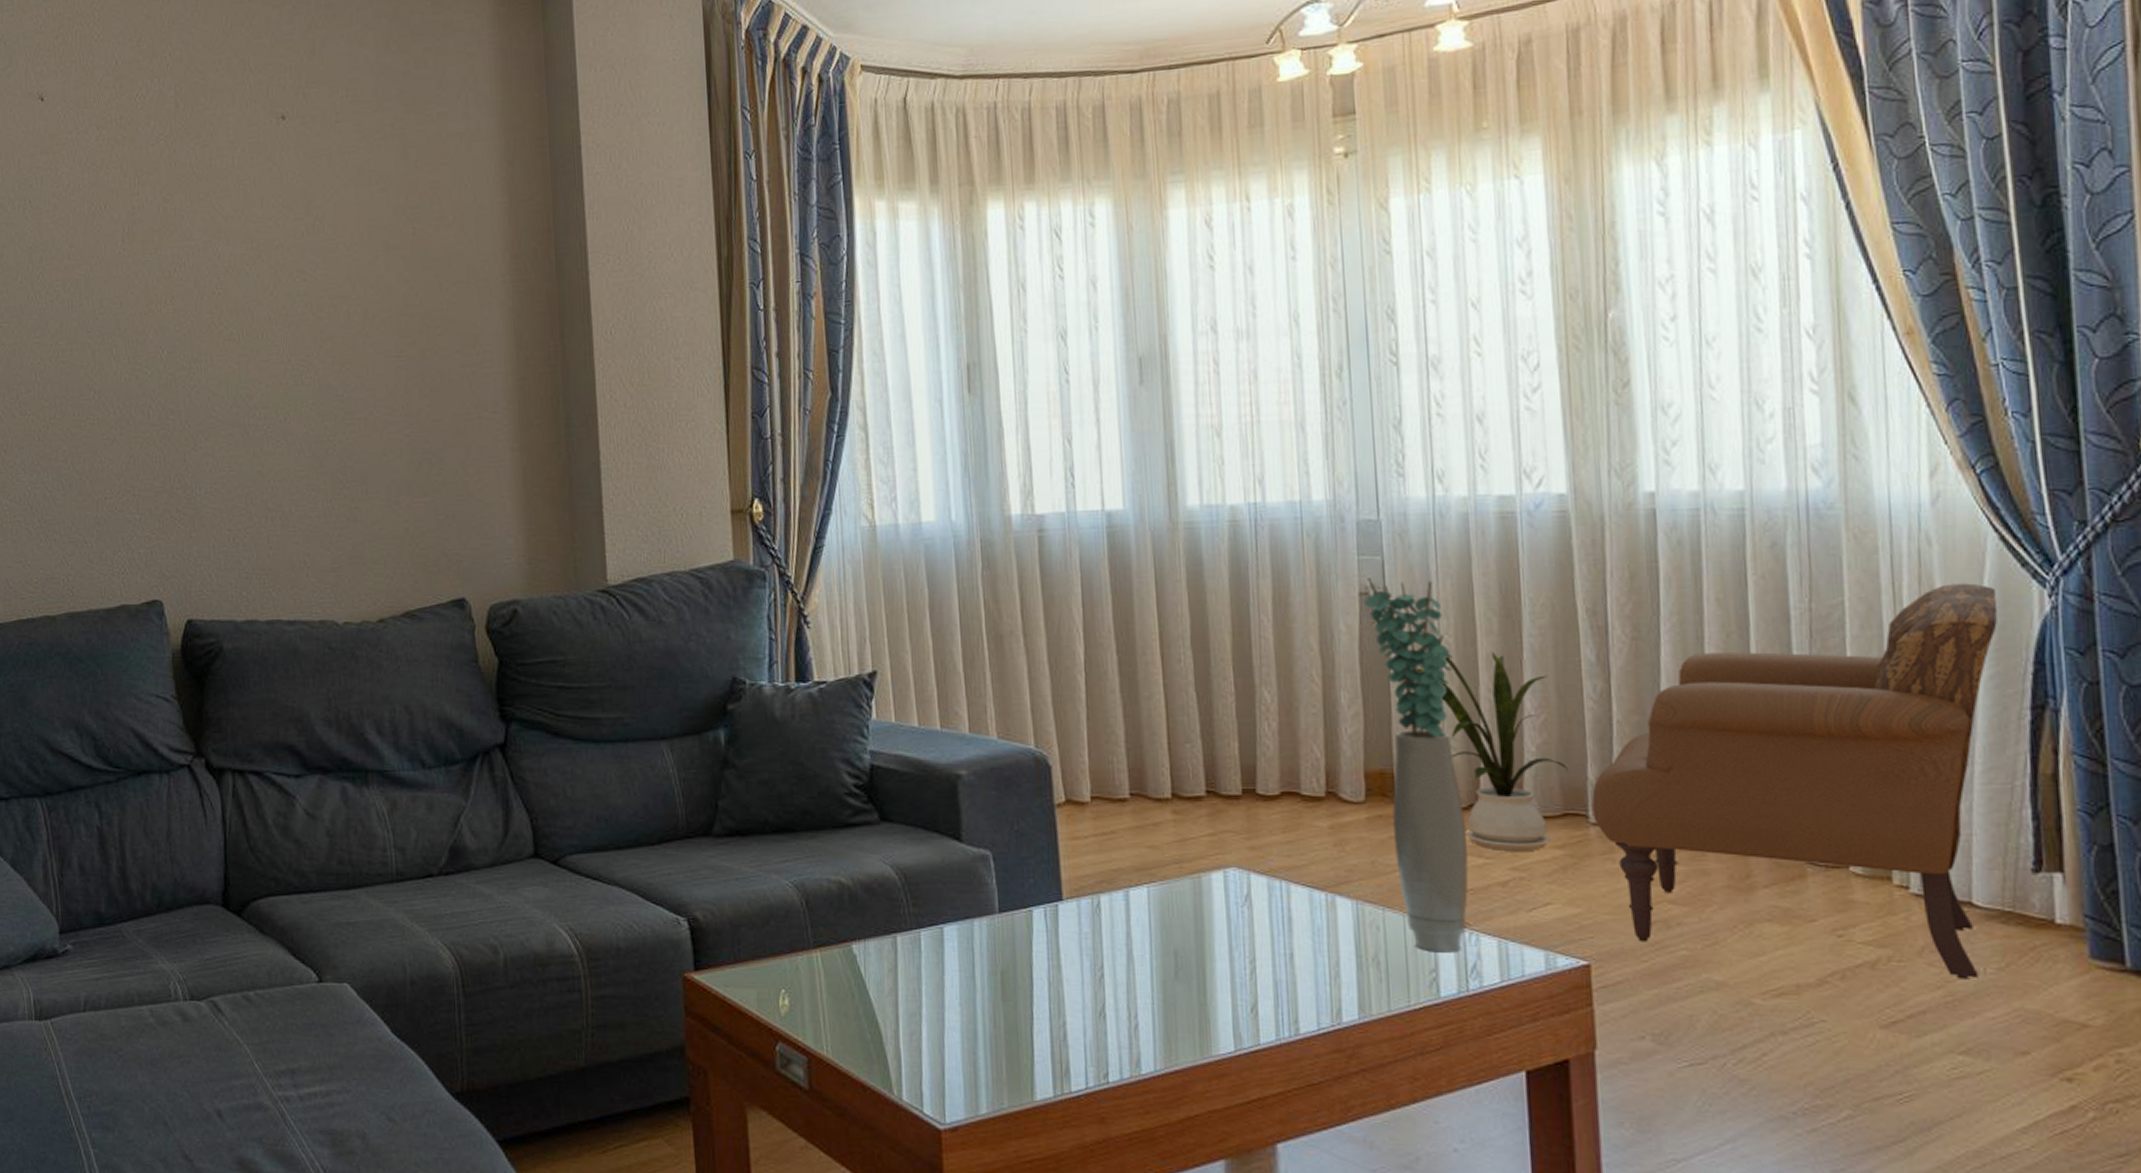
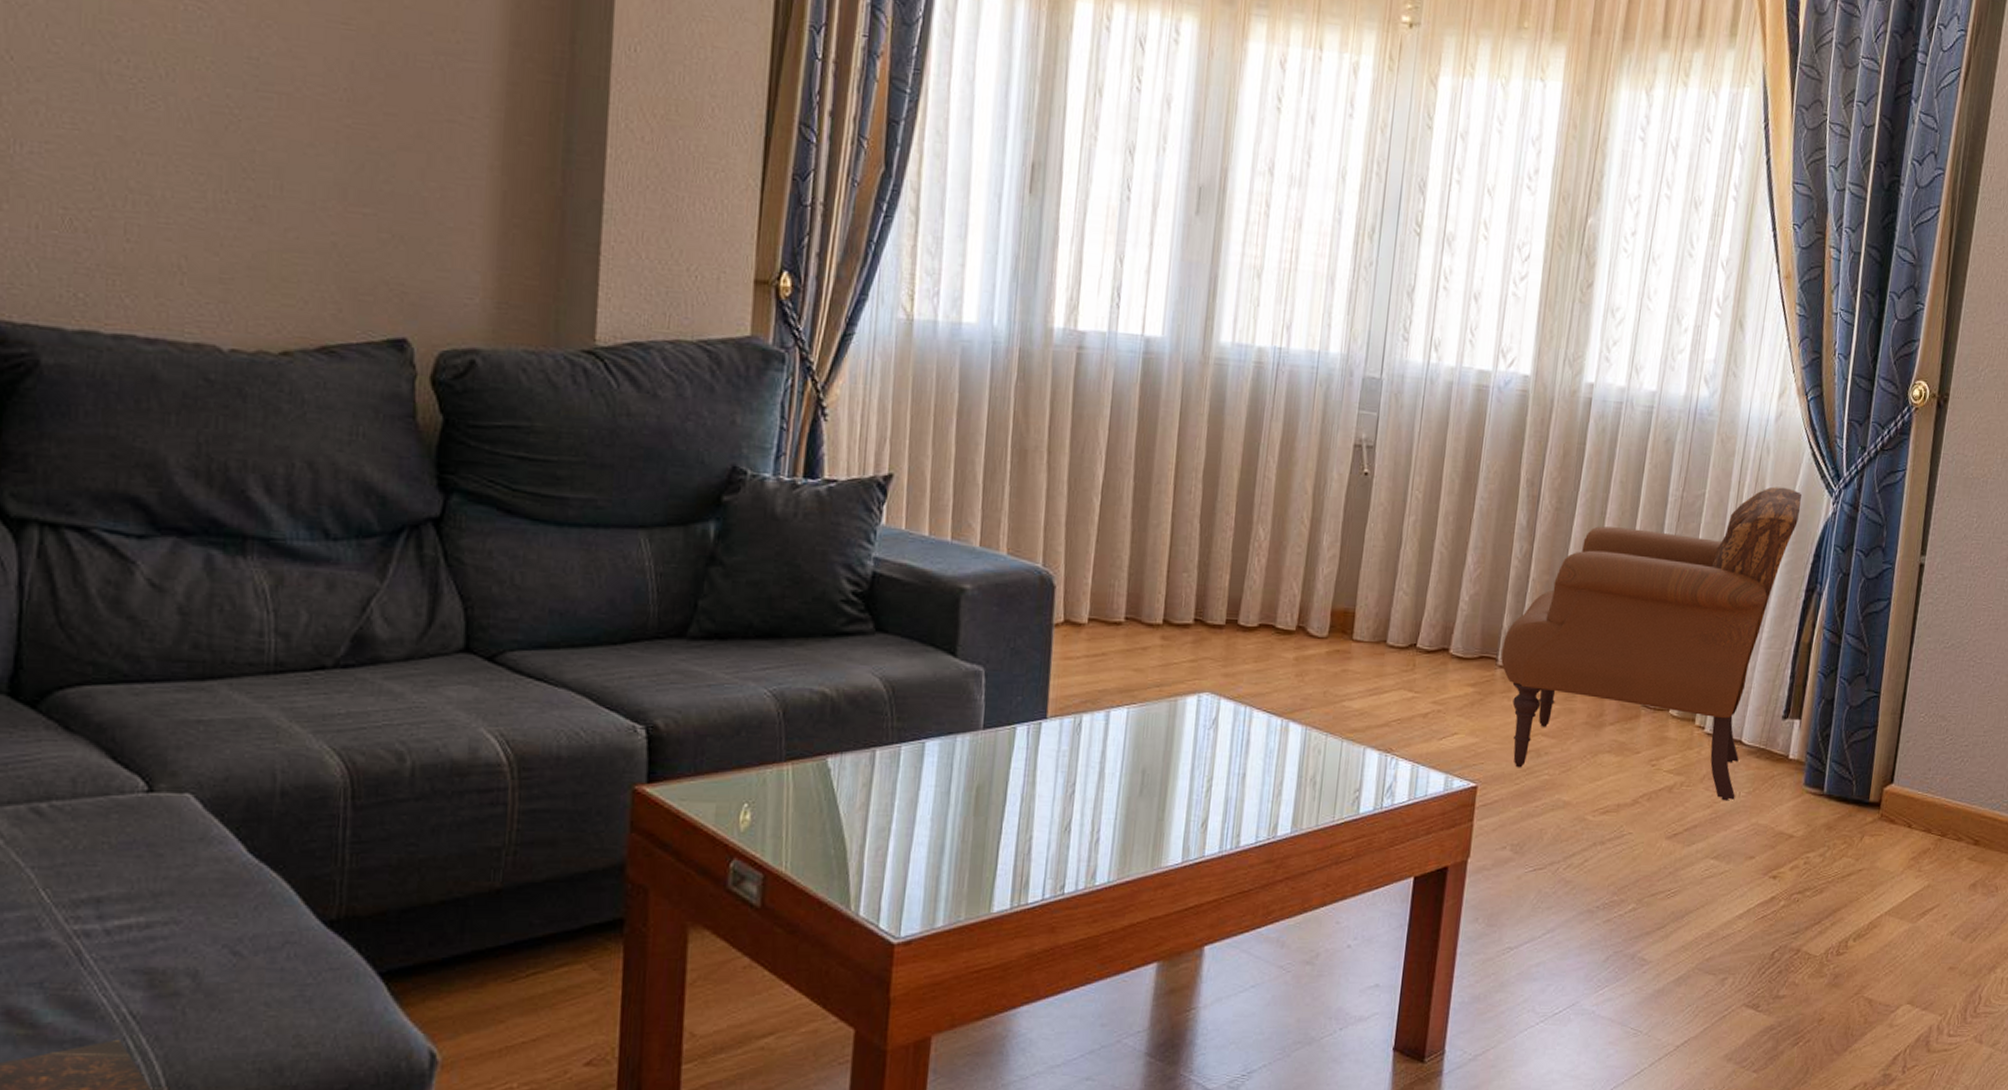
vase: present [1364,578,1469,953] -> none [1343,431,1419,775]
house plant: present [1416,650,1568,851] -> none [1388,508,1490,688]

